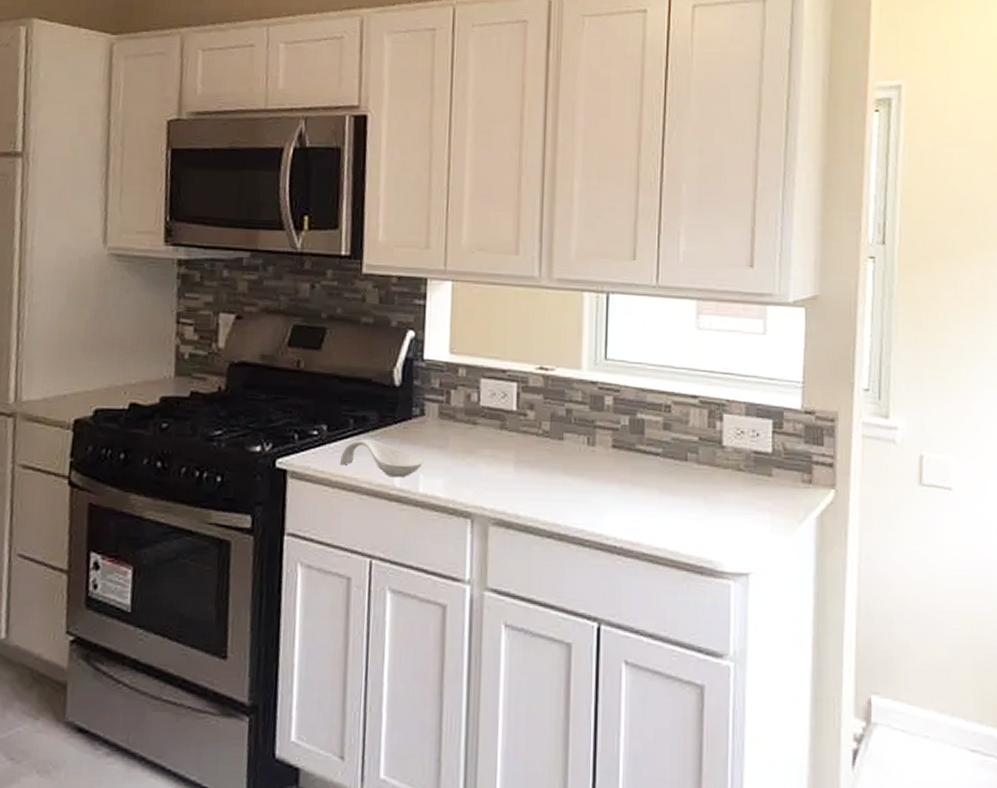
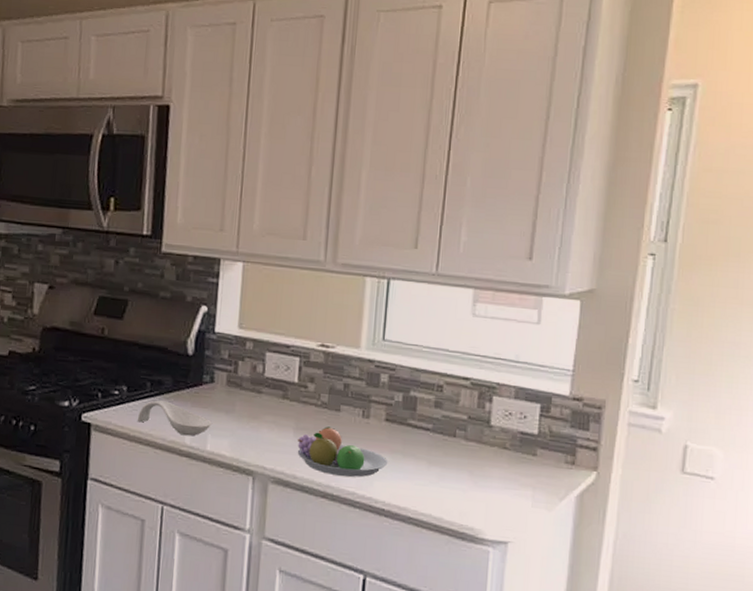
fruit bowl: none [519,457,618,512] -> present [297,426,388,477]

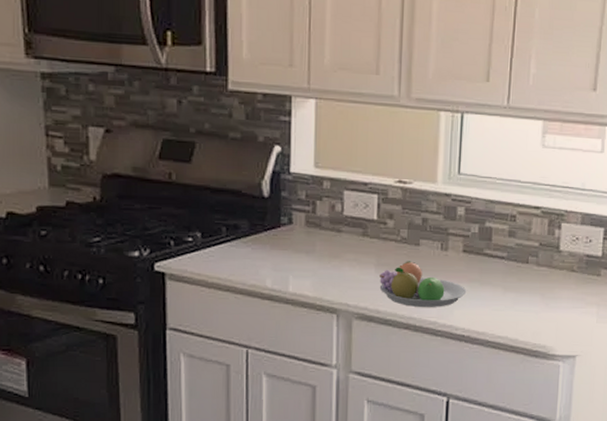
spoon rest: present [137,400,212,436] -> none [214,245,292,279]

